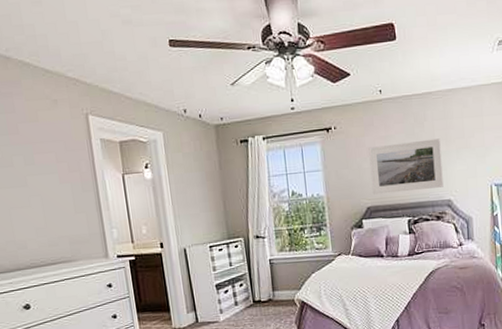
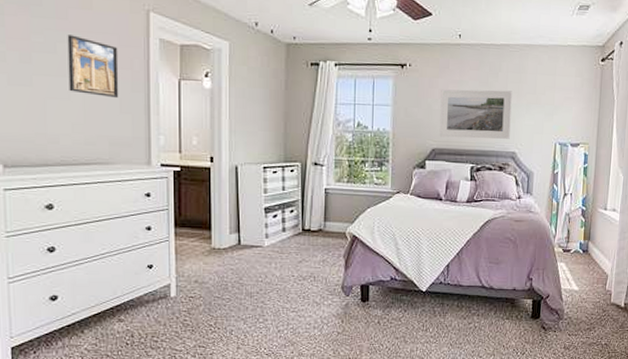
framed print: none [20,147,73,200] -> present [67,35,119,99]

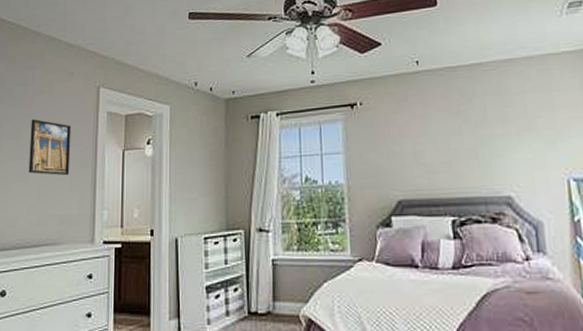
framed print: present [439,89,512,139] -> none [401,118,501,185]

